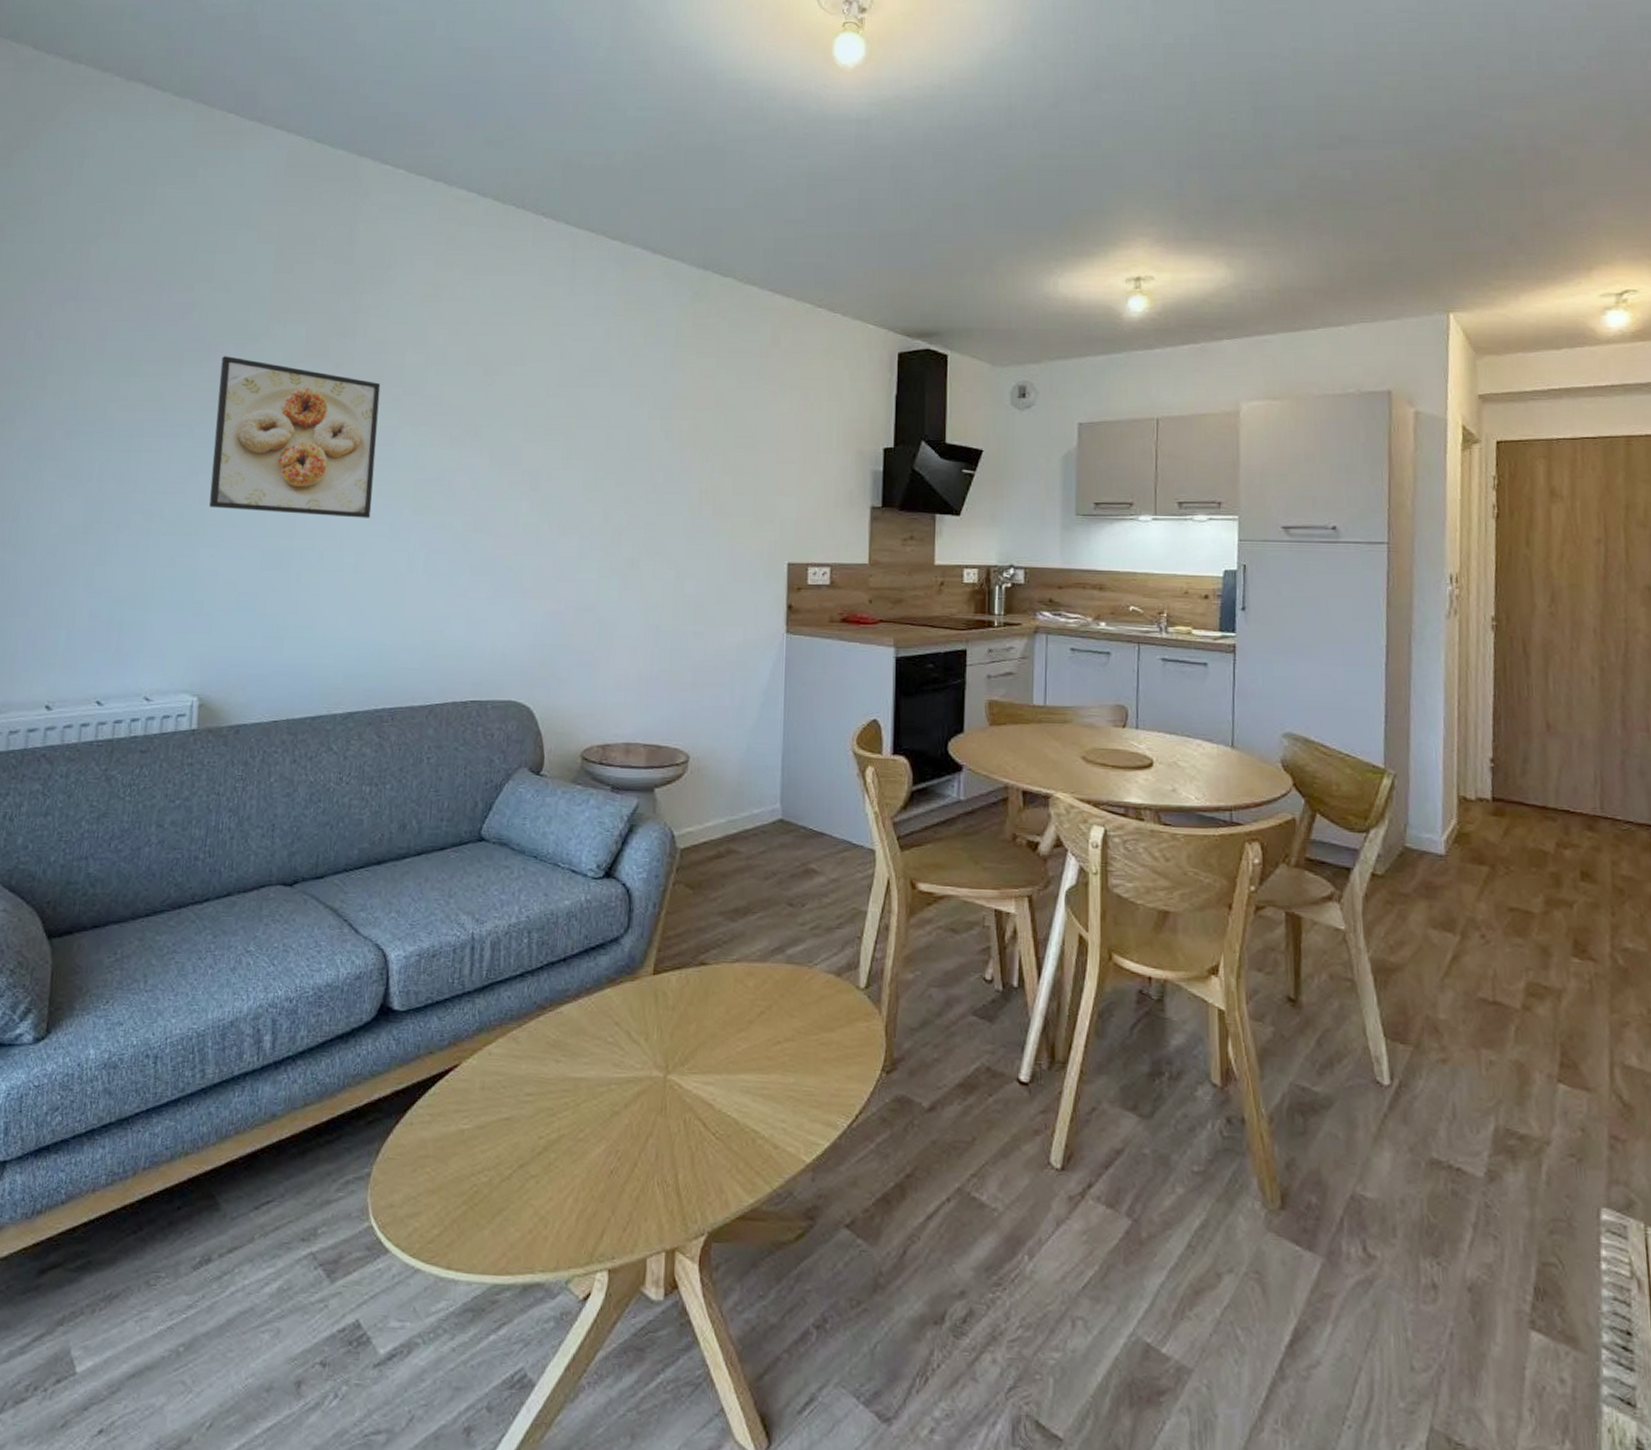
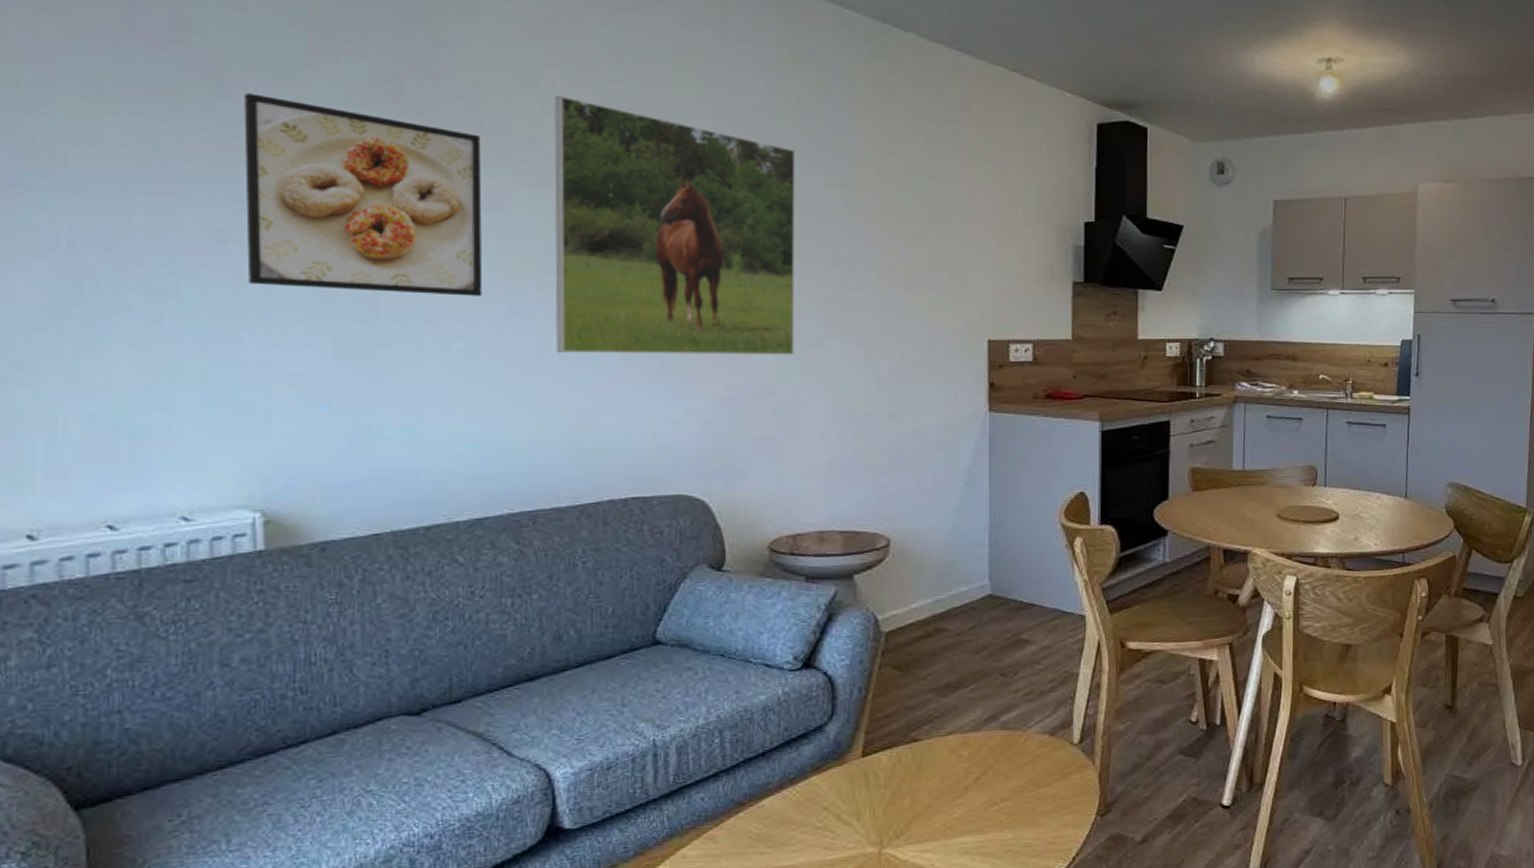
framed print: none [421,347,624,574] -> present [554,95,795,355]

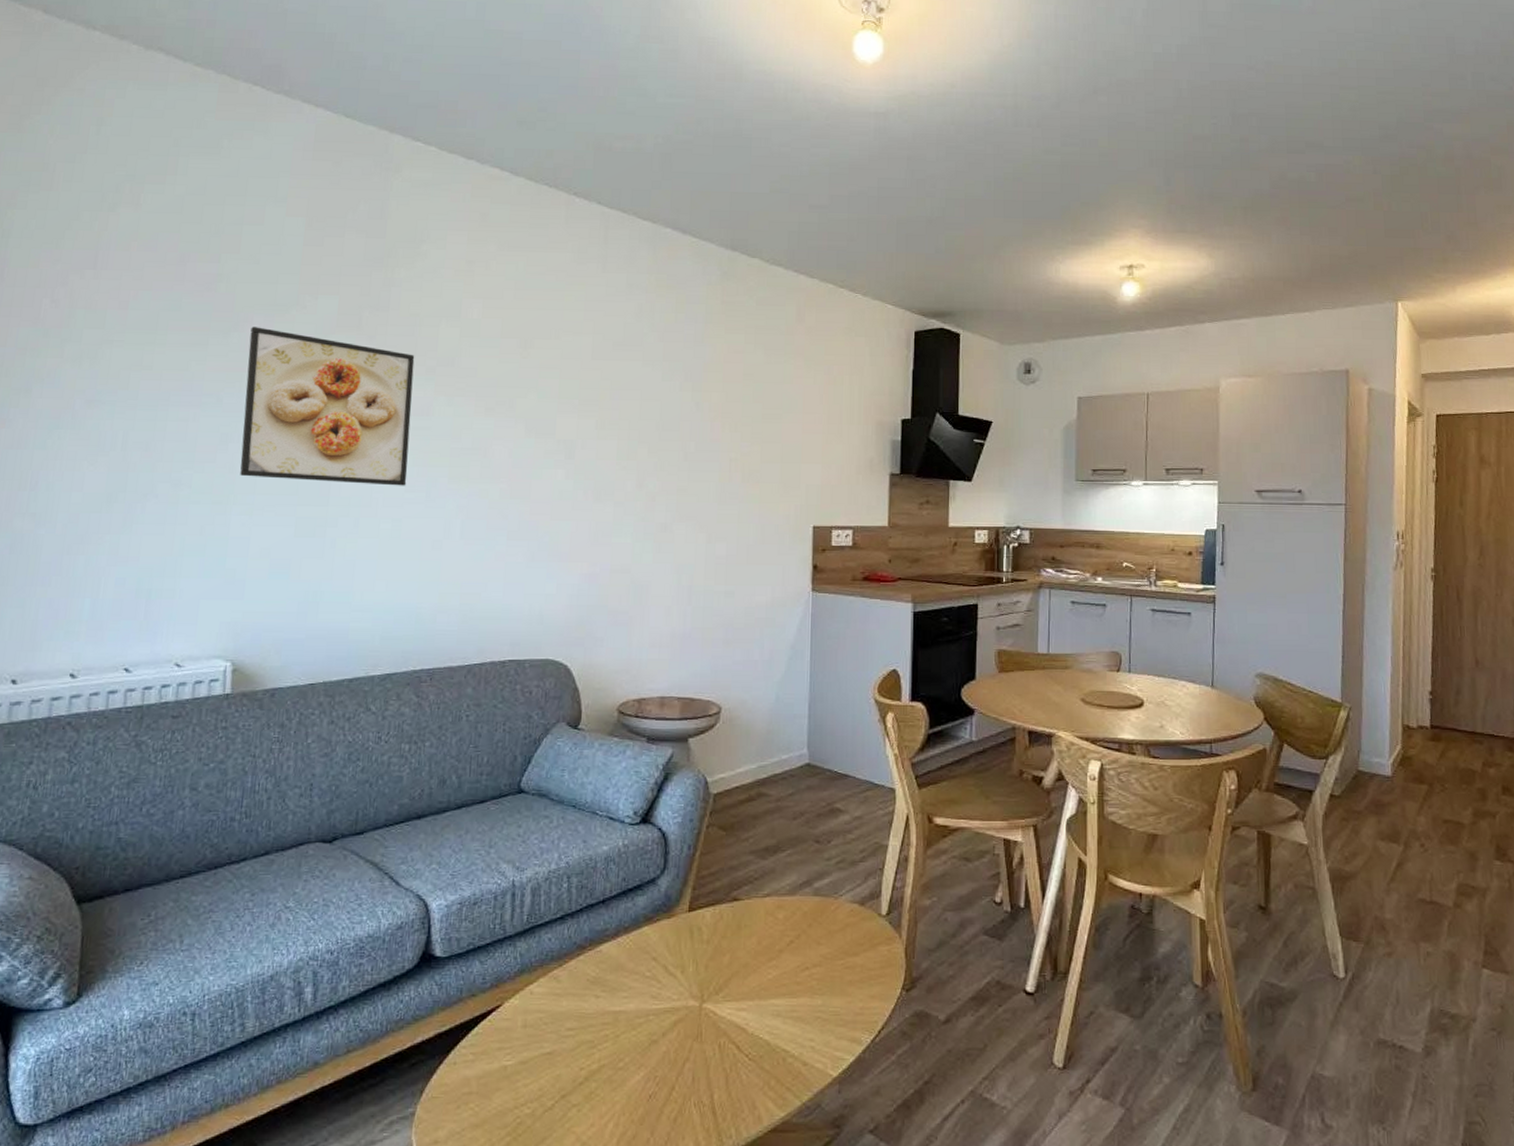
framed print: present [554,95,795,355] -> none [458,321,656,538]

